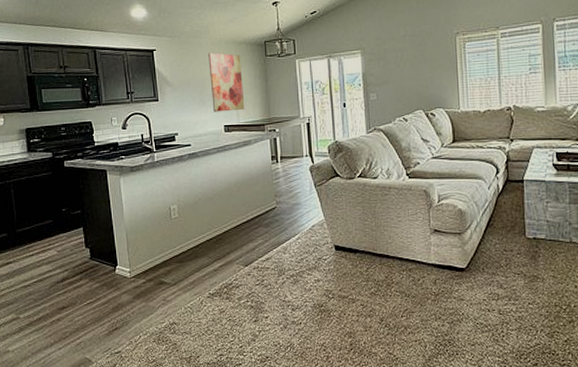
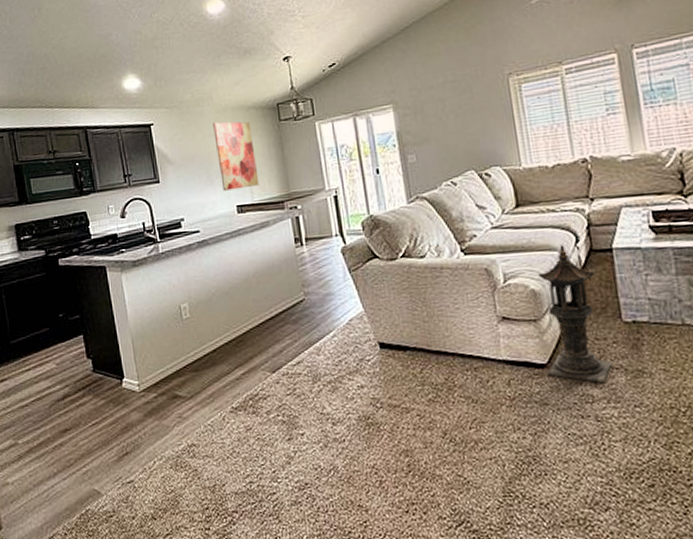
lantern: none [465,175,516,284] -> present [537,245,613,383]

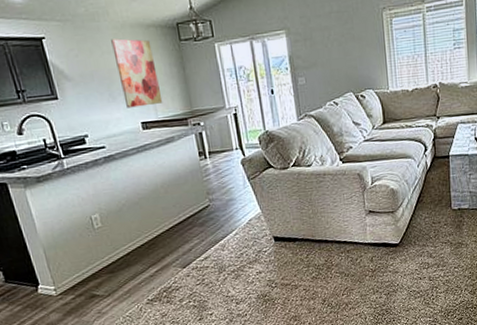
lantern: present [537,245,613,383] -> none [396,153,443,254]

